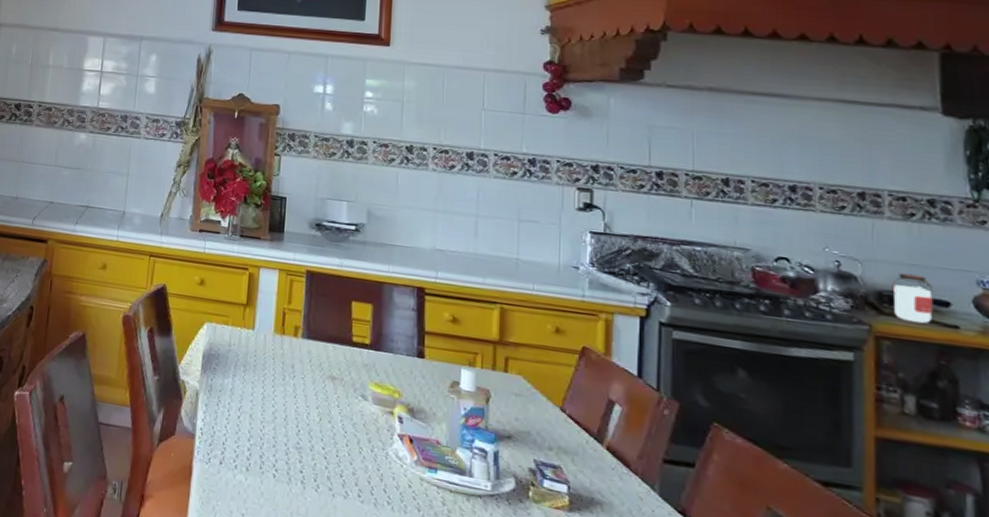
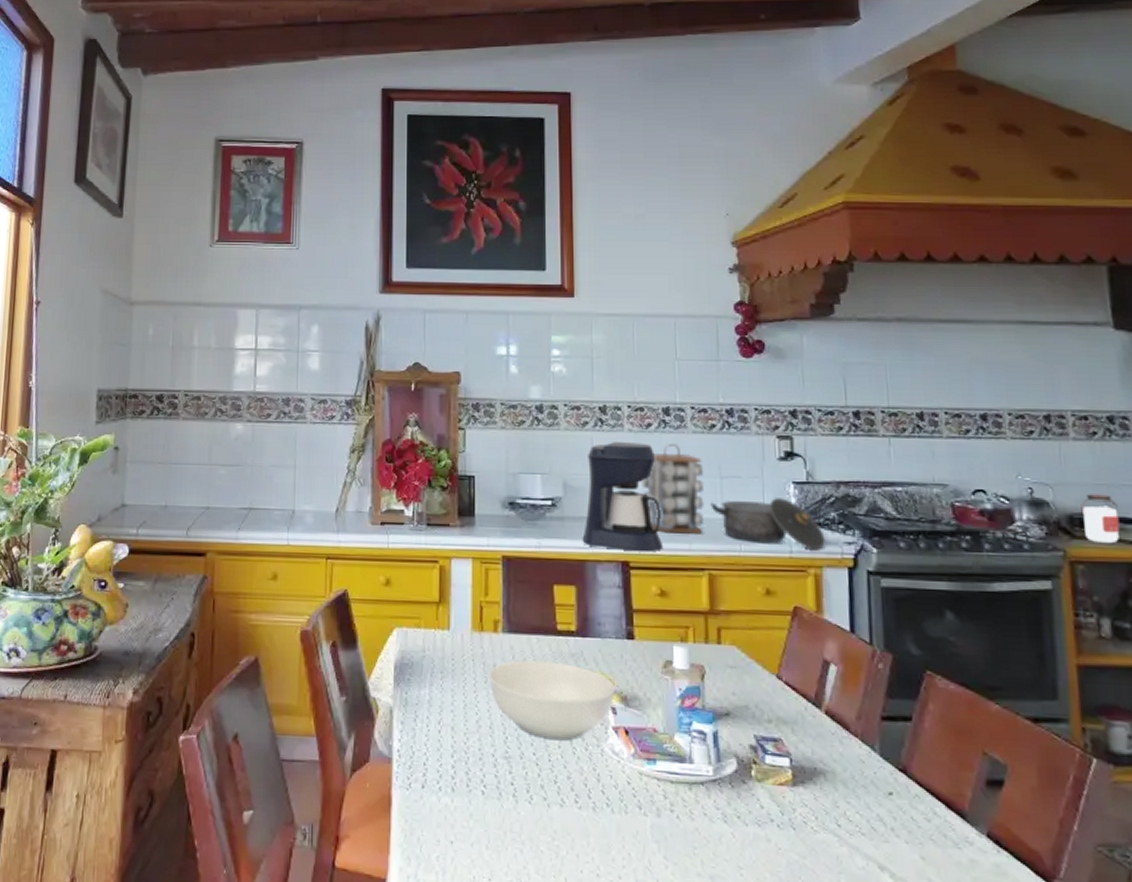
bowl: none [286,364,403,441] -> present [488,660,615,741]
coffee maker: none [381,178,459,282] -> present [582,441,664,553]
spice rack: none [441,185,503,270] -> present [642,443,705,535]
cooking pot: none [507,242,620,296] -> present [710,498,827,549]

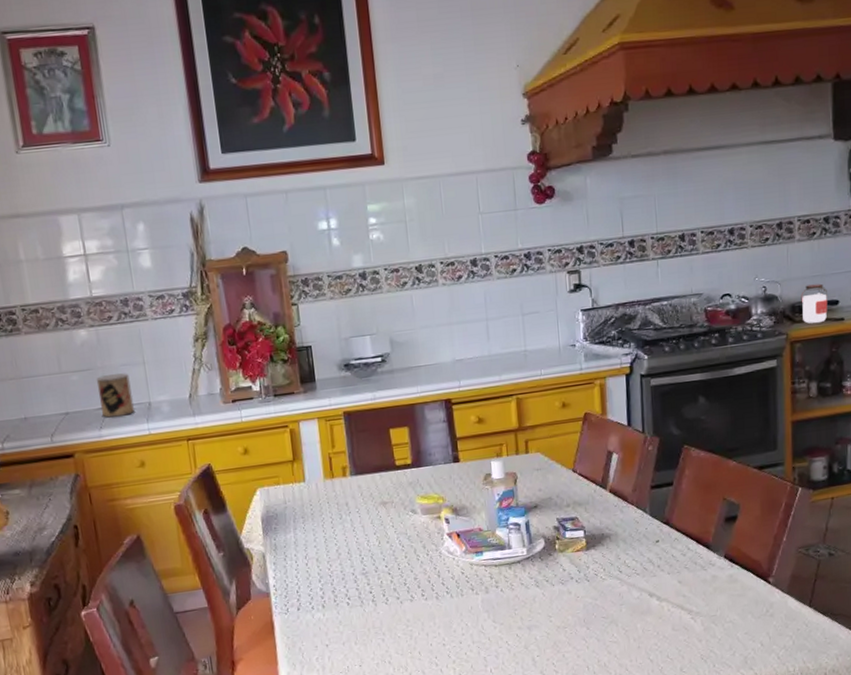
tin can: none [243,474,277,520] -> present [96,373,134,418]
bowl: present [488,660,615,741] -> none [341,491,447,553]
coffee maker: present [582,441,664,553] -> none [409,294,479,391]
spice rack: present [642,443,705,535] -> none [457,290,511,371]
cooking pot: present [710,498,827,549] -> none [515,324,609,367]

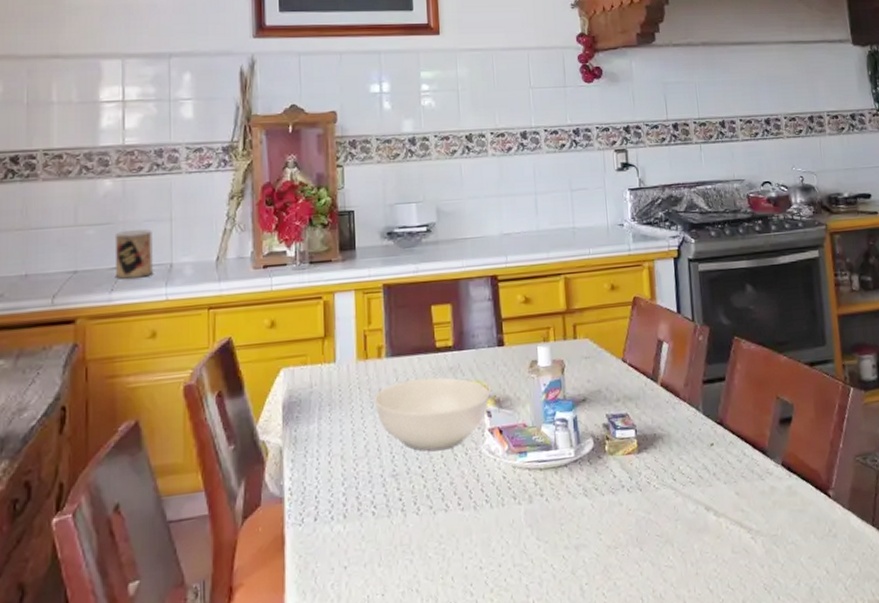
bowl: none [341,491,447,553] -> present [374,377,489,451]
jar: present [801,283,828,324] -> none [835,177,862,215]

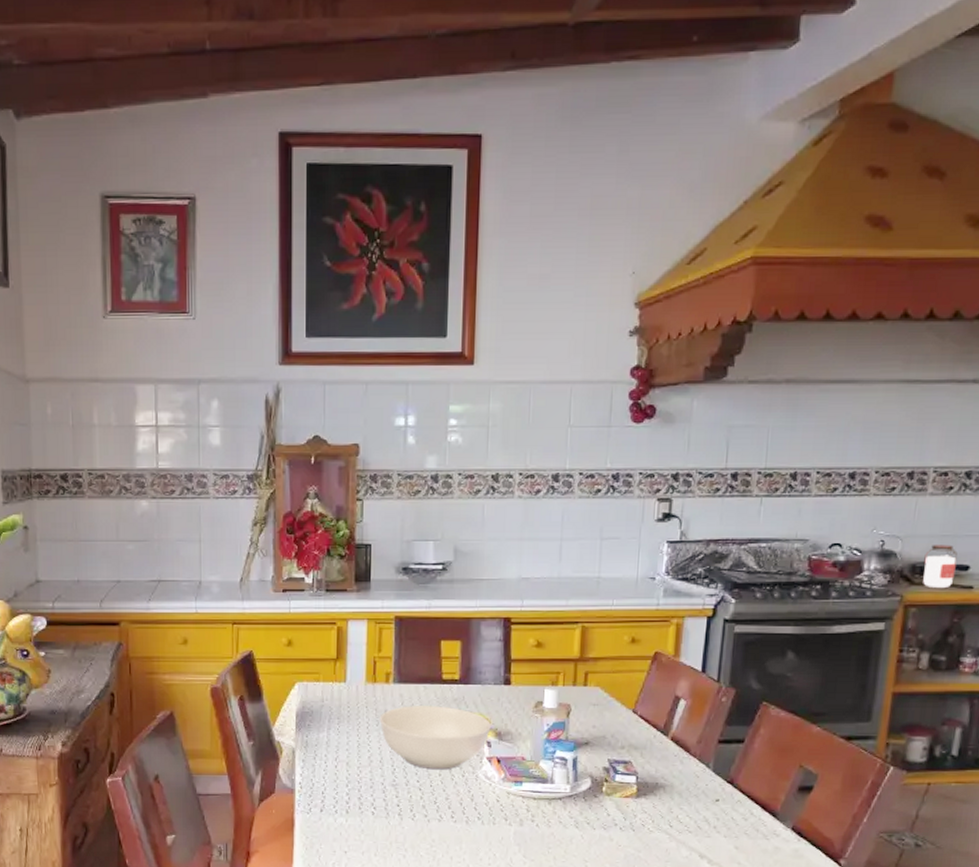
tin can: present [114,229,153,279] -> none [151,549,184,591]
jar: none [835,177,862,215] -> present [923,545,957,587]

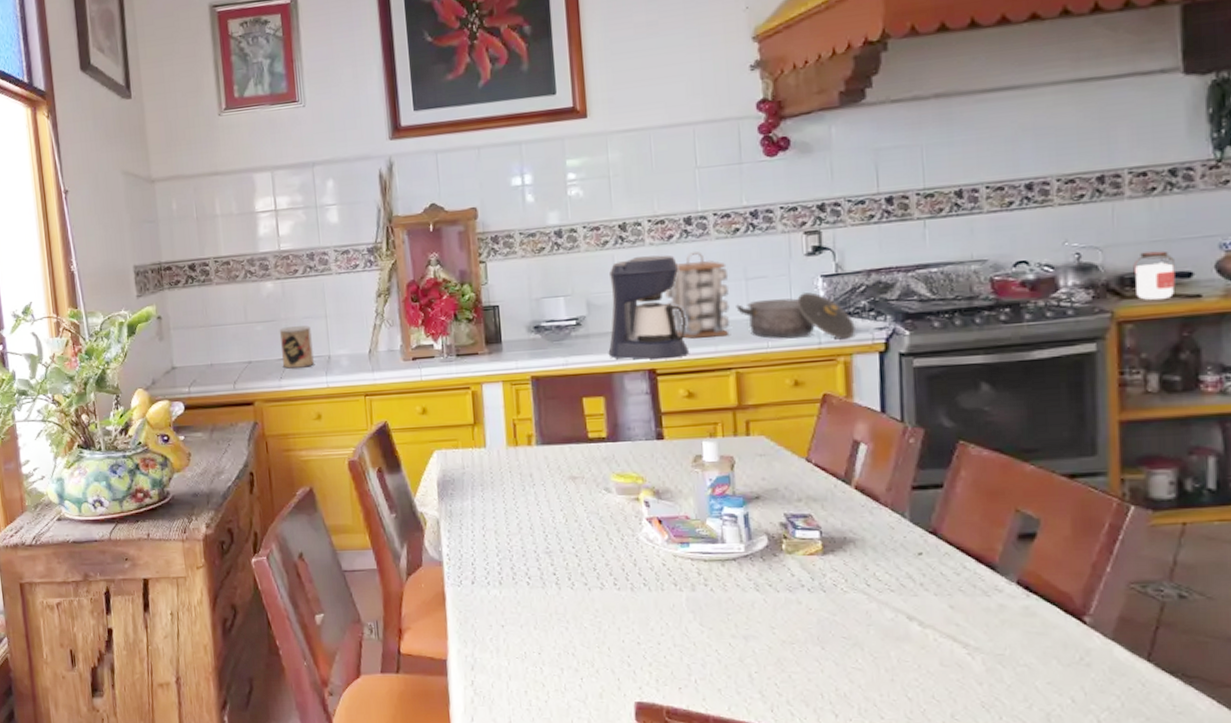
tin can: none [151,549,184,591] -> present [279,325,314,369]
bowl: present [379,706,491,770] -> none [525,466,647,534]
coffee maker: none [469,507,544,609] -> present [608,255,690,360]
spice rack: none [527,508,586,593] -> present [665,252,730,340]
cooking pot: none [589,556,691,601] -> present [736,292,857,339]

